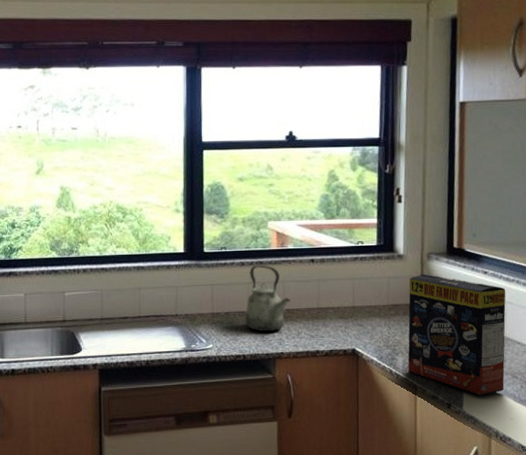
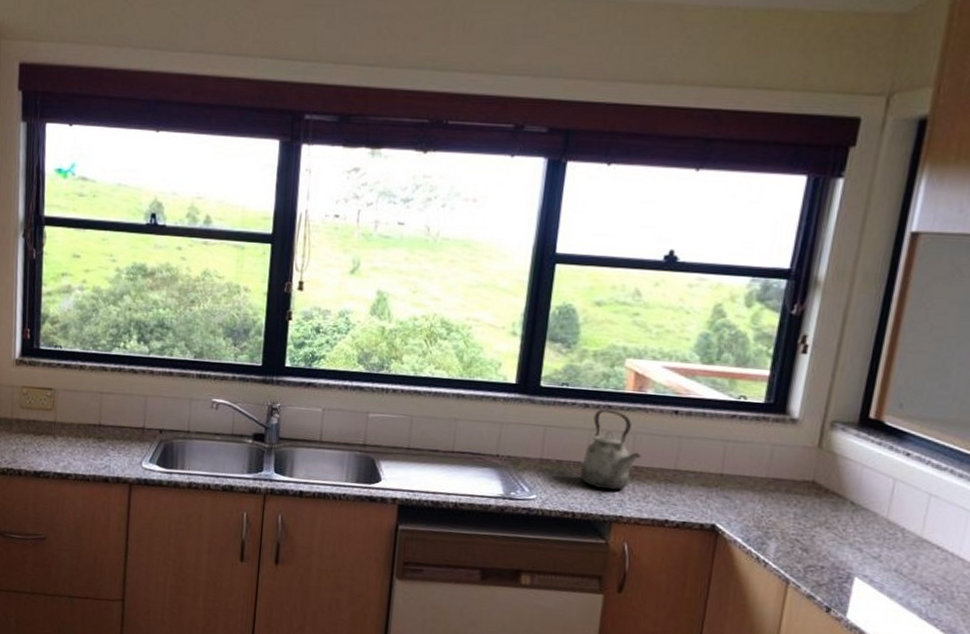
cereal box: present [408,273,506,396] -> none [781,444,933,605]

